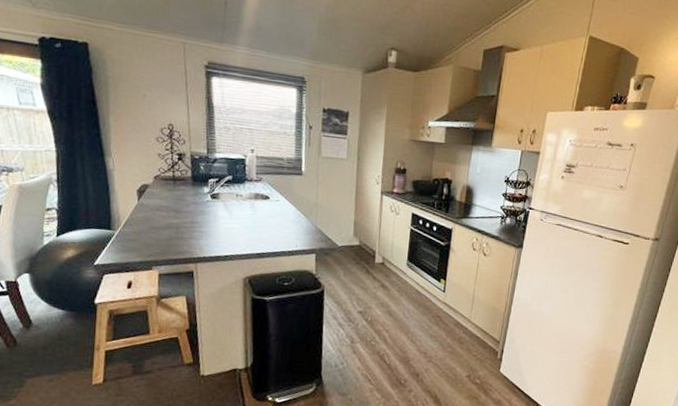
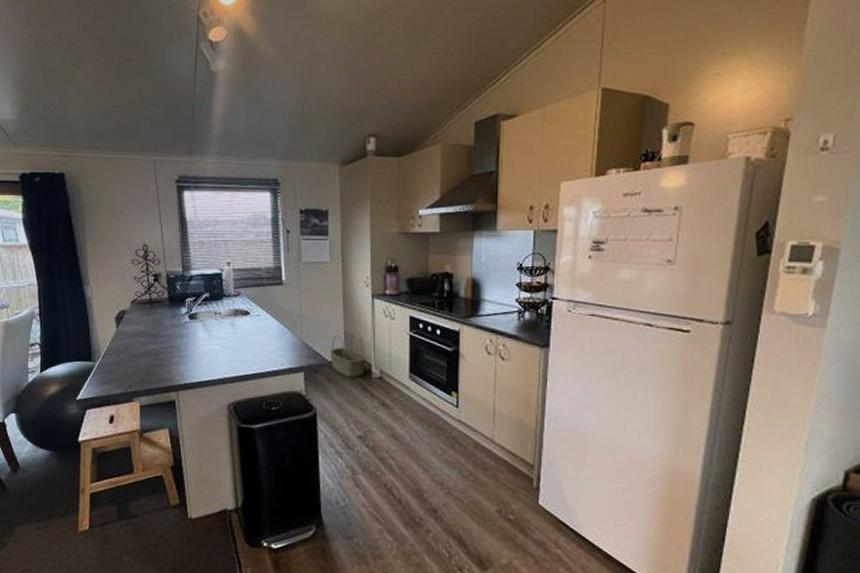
basket: none [340,223,371,262] -> present [330,332,365,377]

